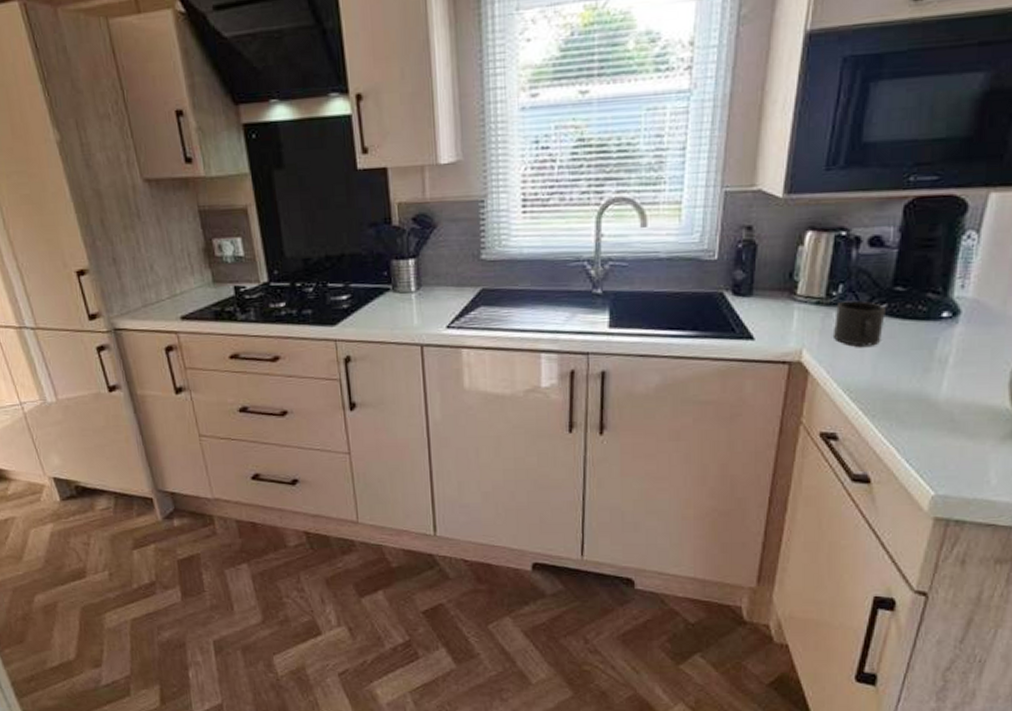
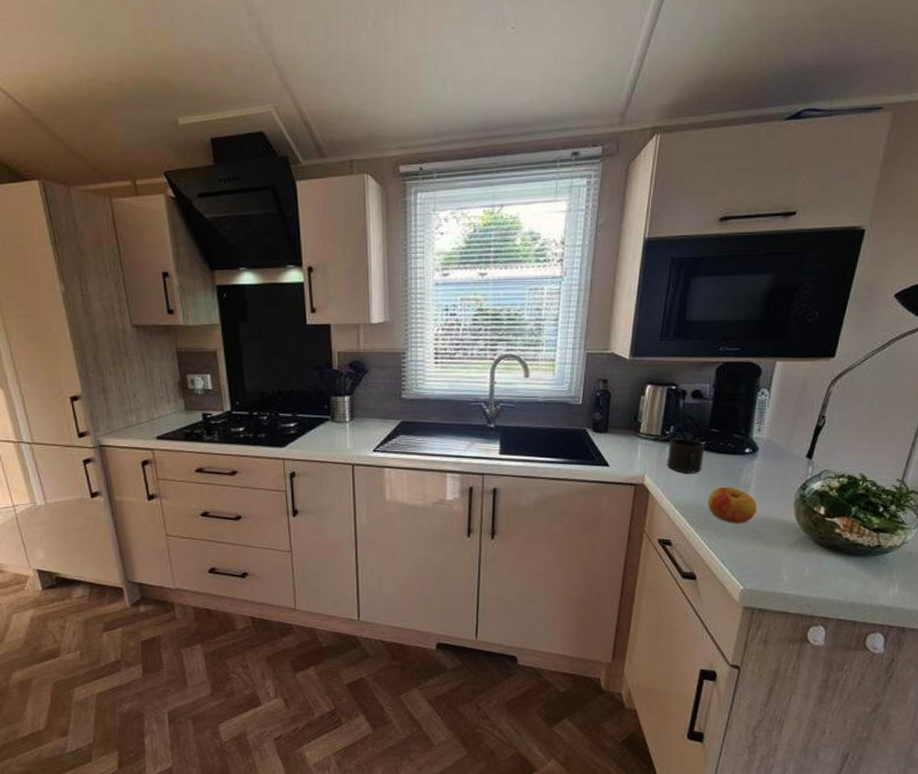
apple: none [888,362,957,411] -> present [708,486,757,524]

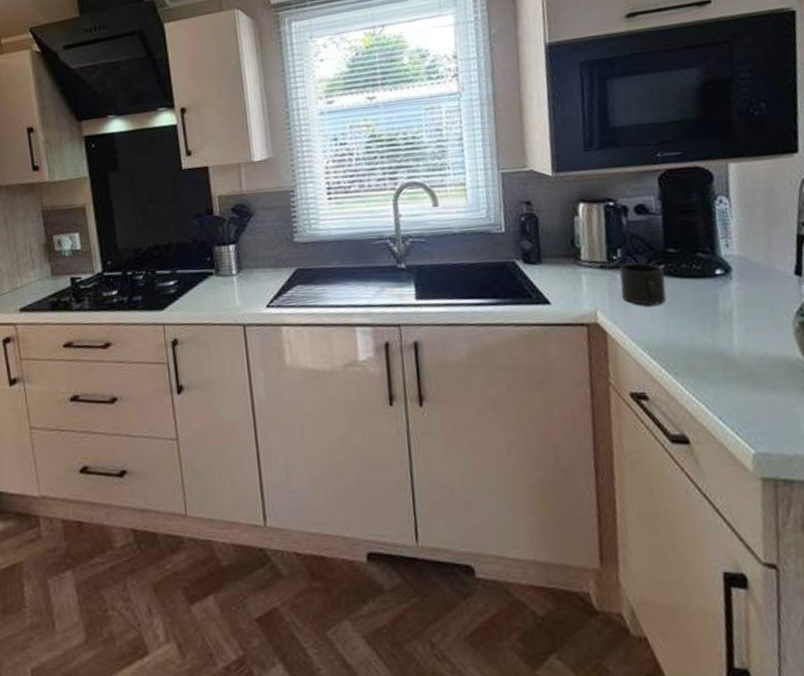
apple: present [708,486,757,524] -> none [682,318,750,366]

